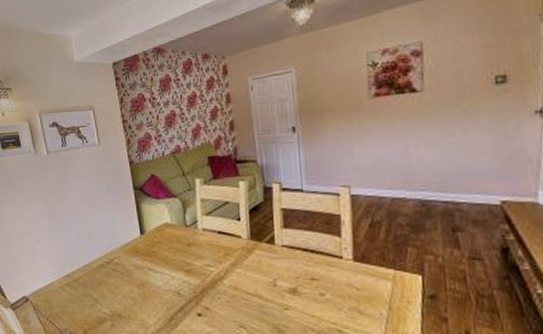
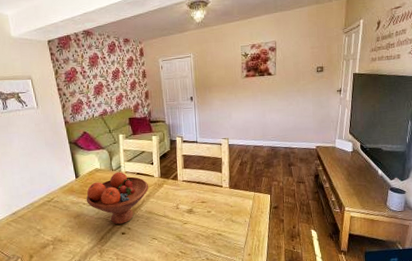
fruit bowl: none [153,229,234,302] -> present [86,172,148,225]

